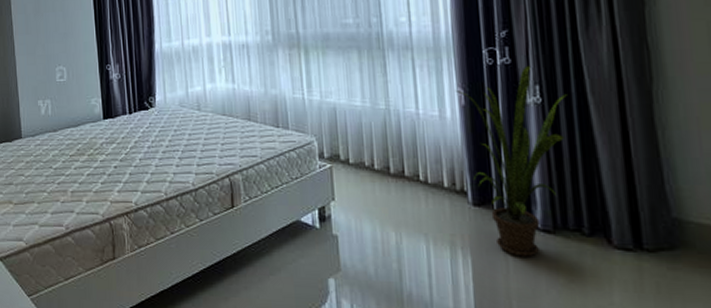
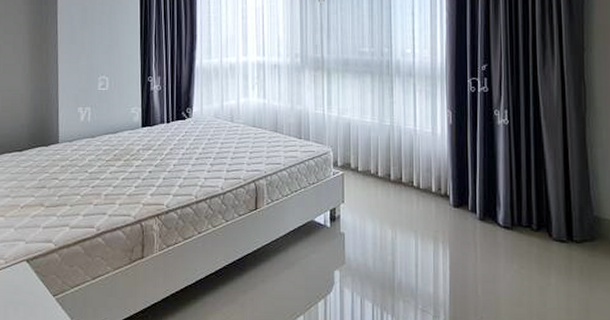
house plant: present [455,65,569,257] -> none [445,93,528,249]

